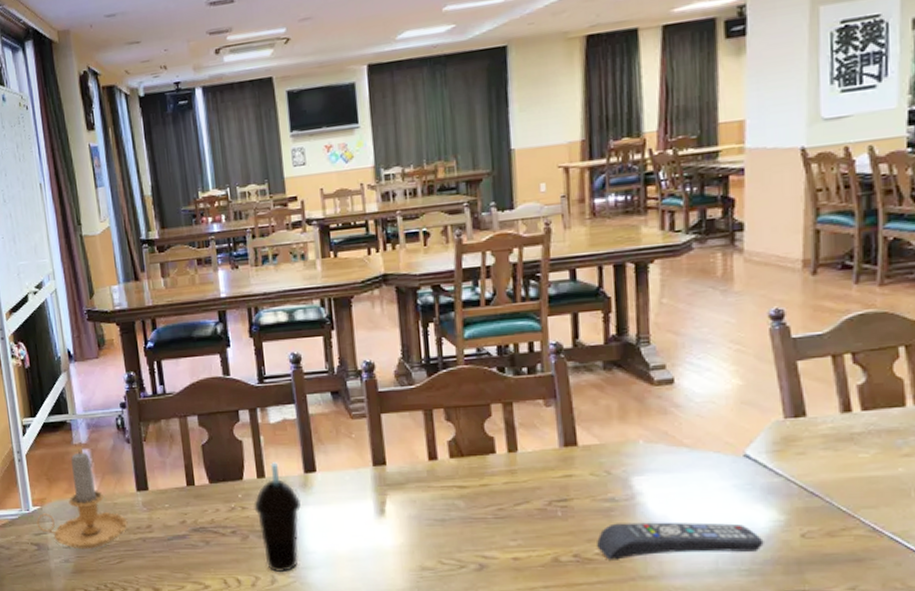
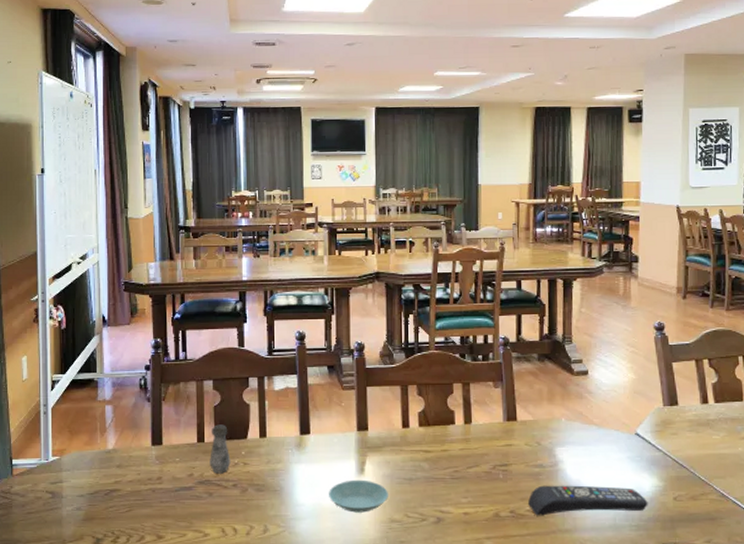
candle: present [36,449,128,550] -> none [54,405,140,498]
salt shaker: none [201,465,227,520] -> present [210,424,231,474]
cup: present [254,462,301,572] -> none [254,424,295,522]
saucer: none [344,522,417,560] -> present [329,479,388,513]

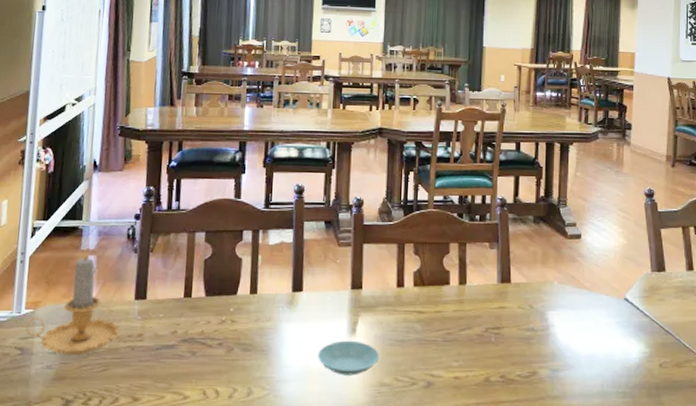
candle: none [54,405,140,498] -> present [25,255,120,356]
salt shaker: present [210,424,231,474] -> none [195,279,218,332]
remote control: present [528,485,648,516] -> none [519,349,635,381]

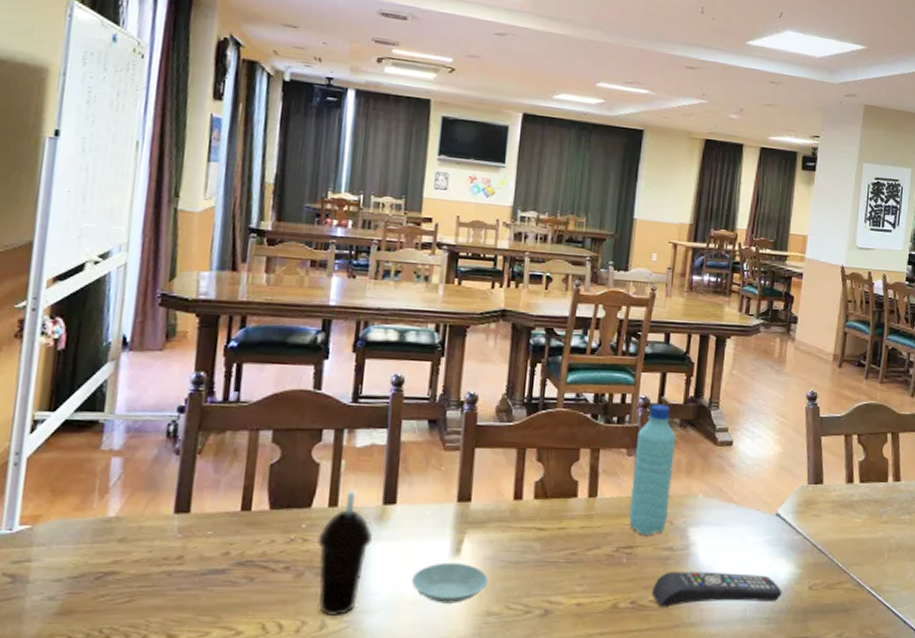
candle: present [25,255,120,356] -> none [18,457,153,584]
cup: none [243,280,285,384] -> present [317,490,372,615]
water bottle: none [494,204,531,317] -> present [628,404,676,535]
remote control: none [519,349,635,381] -> present [652,571,782,607]

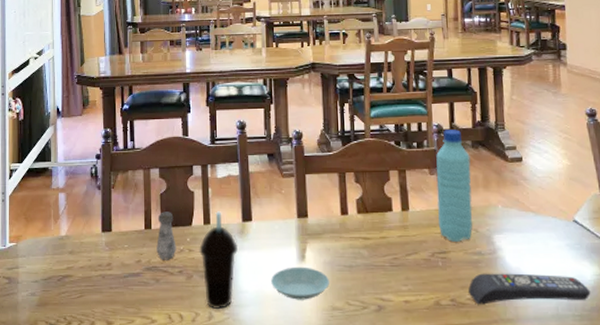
salt shaker: none [255,488,286,553] -> present [156,212,177,260]

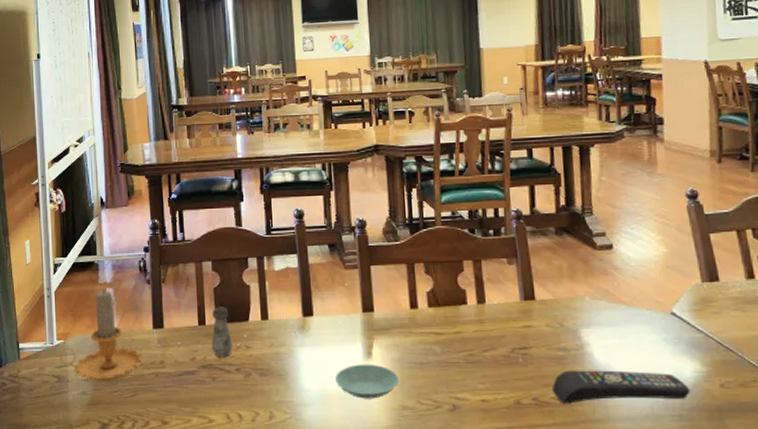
candle: none [11,193,91,284] -> present [59,288,143,383]
cup: present [199,211,238,309] -> none [257,306,299,408]
water bottle: present [436,130,473,242] -> none [515,215,557,337]

